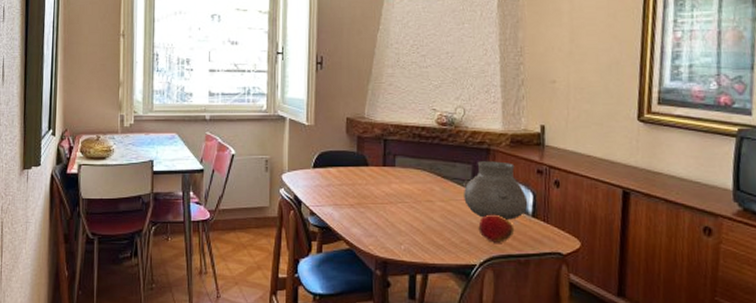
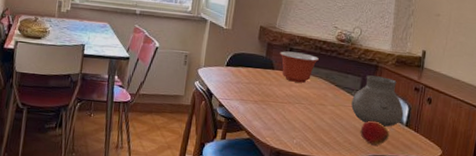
mixing bowl: none [373,143,419,178] -> present [280,51,319,83]

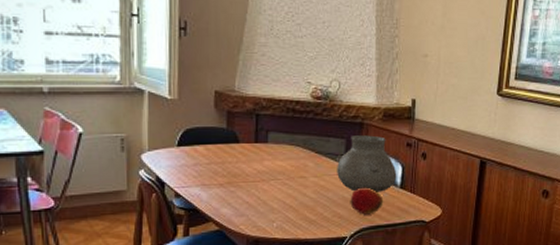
mixing bowl: present [280,51,319,83] -> none [244,118,292,155]

